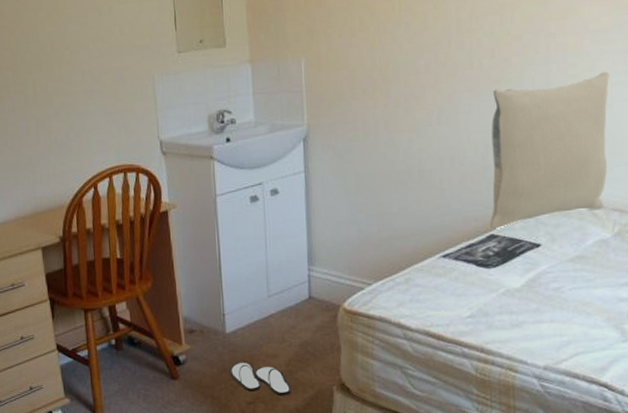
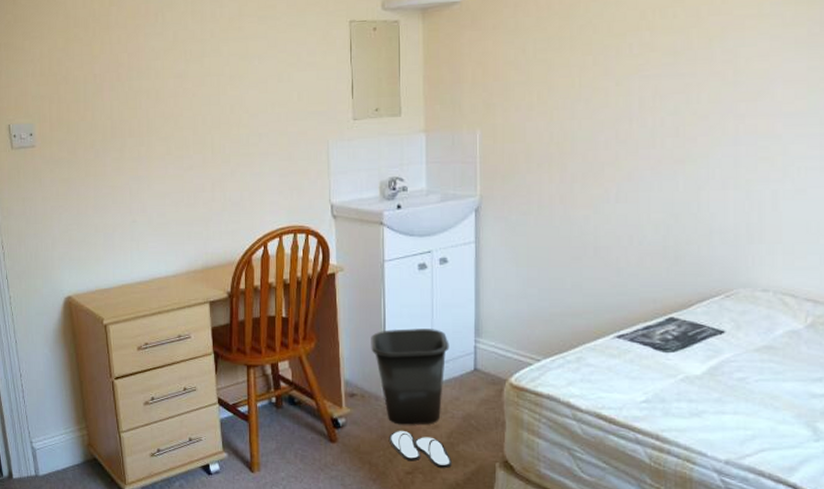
waste bin: none [207,260,284,357] -> present [371,328,449,425]
pillow: present [490,71,609,228] -> none [670,155,804,311]

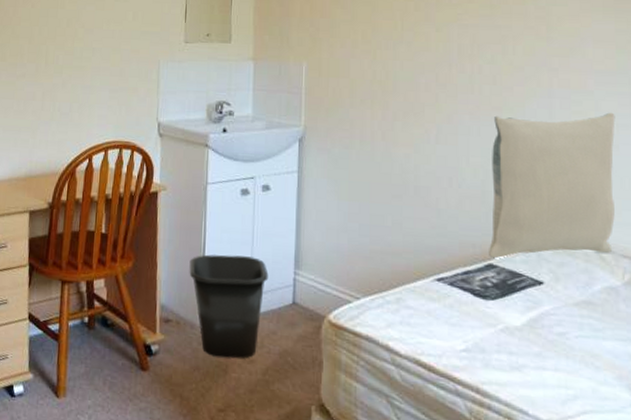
slippers: present [389,431,452,468] -> none [203,363,266,408]
pillow: none [670,155,804,311] -> present [489,112,615,258]

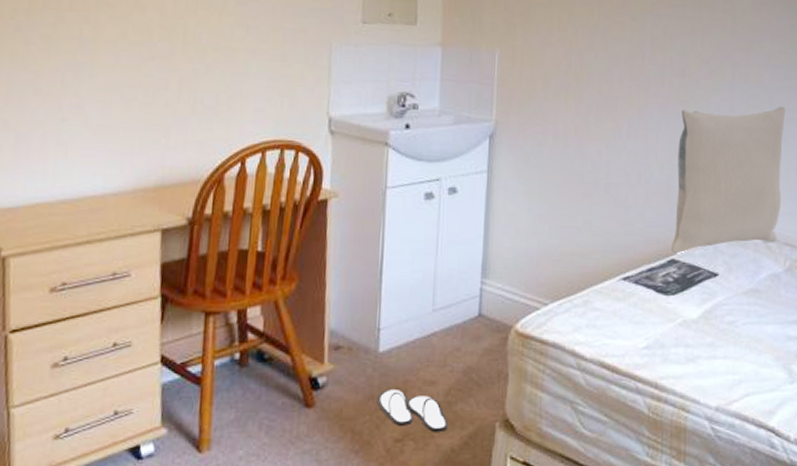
waste bin: present [189,254,269,358] -> none [364,267,454,382]
slippers: none [203,363,266,408] -> present [378,390,448,432]

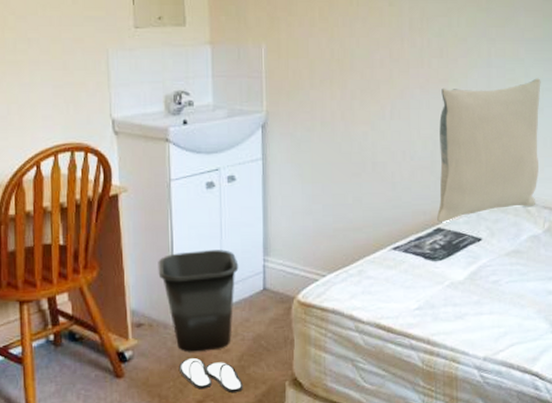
waste bin: none [364,267,454,382] -> present [158,249,239,352]

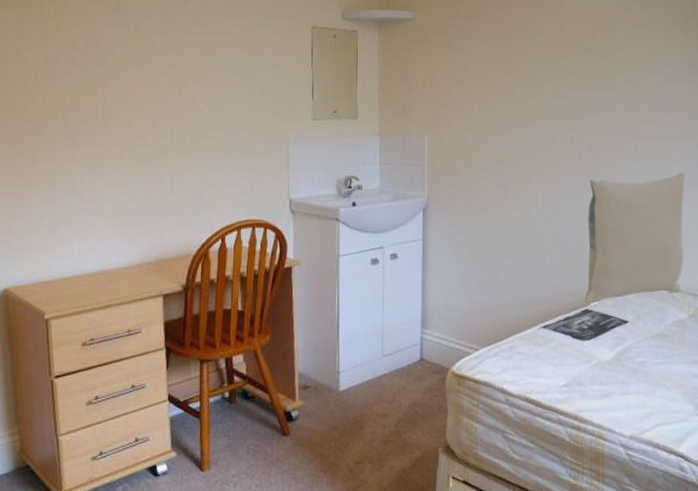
waste bin: present [158,249,239,352] -> none [325,321,398,415]
slippers: present [179,358,243,393] -> none [341,421,399,456]

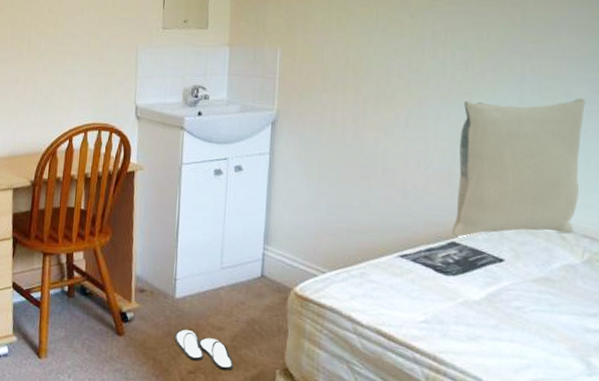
slippers: none [341,421,399,456] -> present [174,329,234,371]

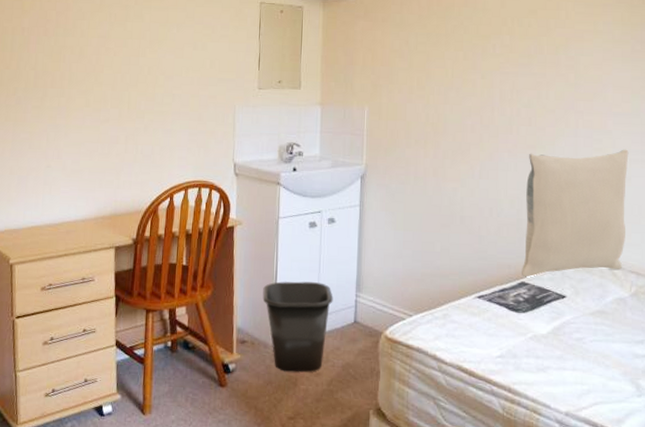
waste bin: none [163,230,239,326] -> present [262,281,333,372]
slippers: present [174,329,234,371] -> none [275,377,331,414]

